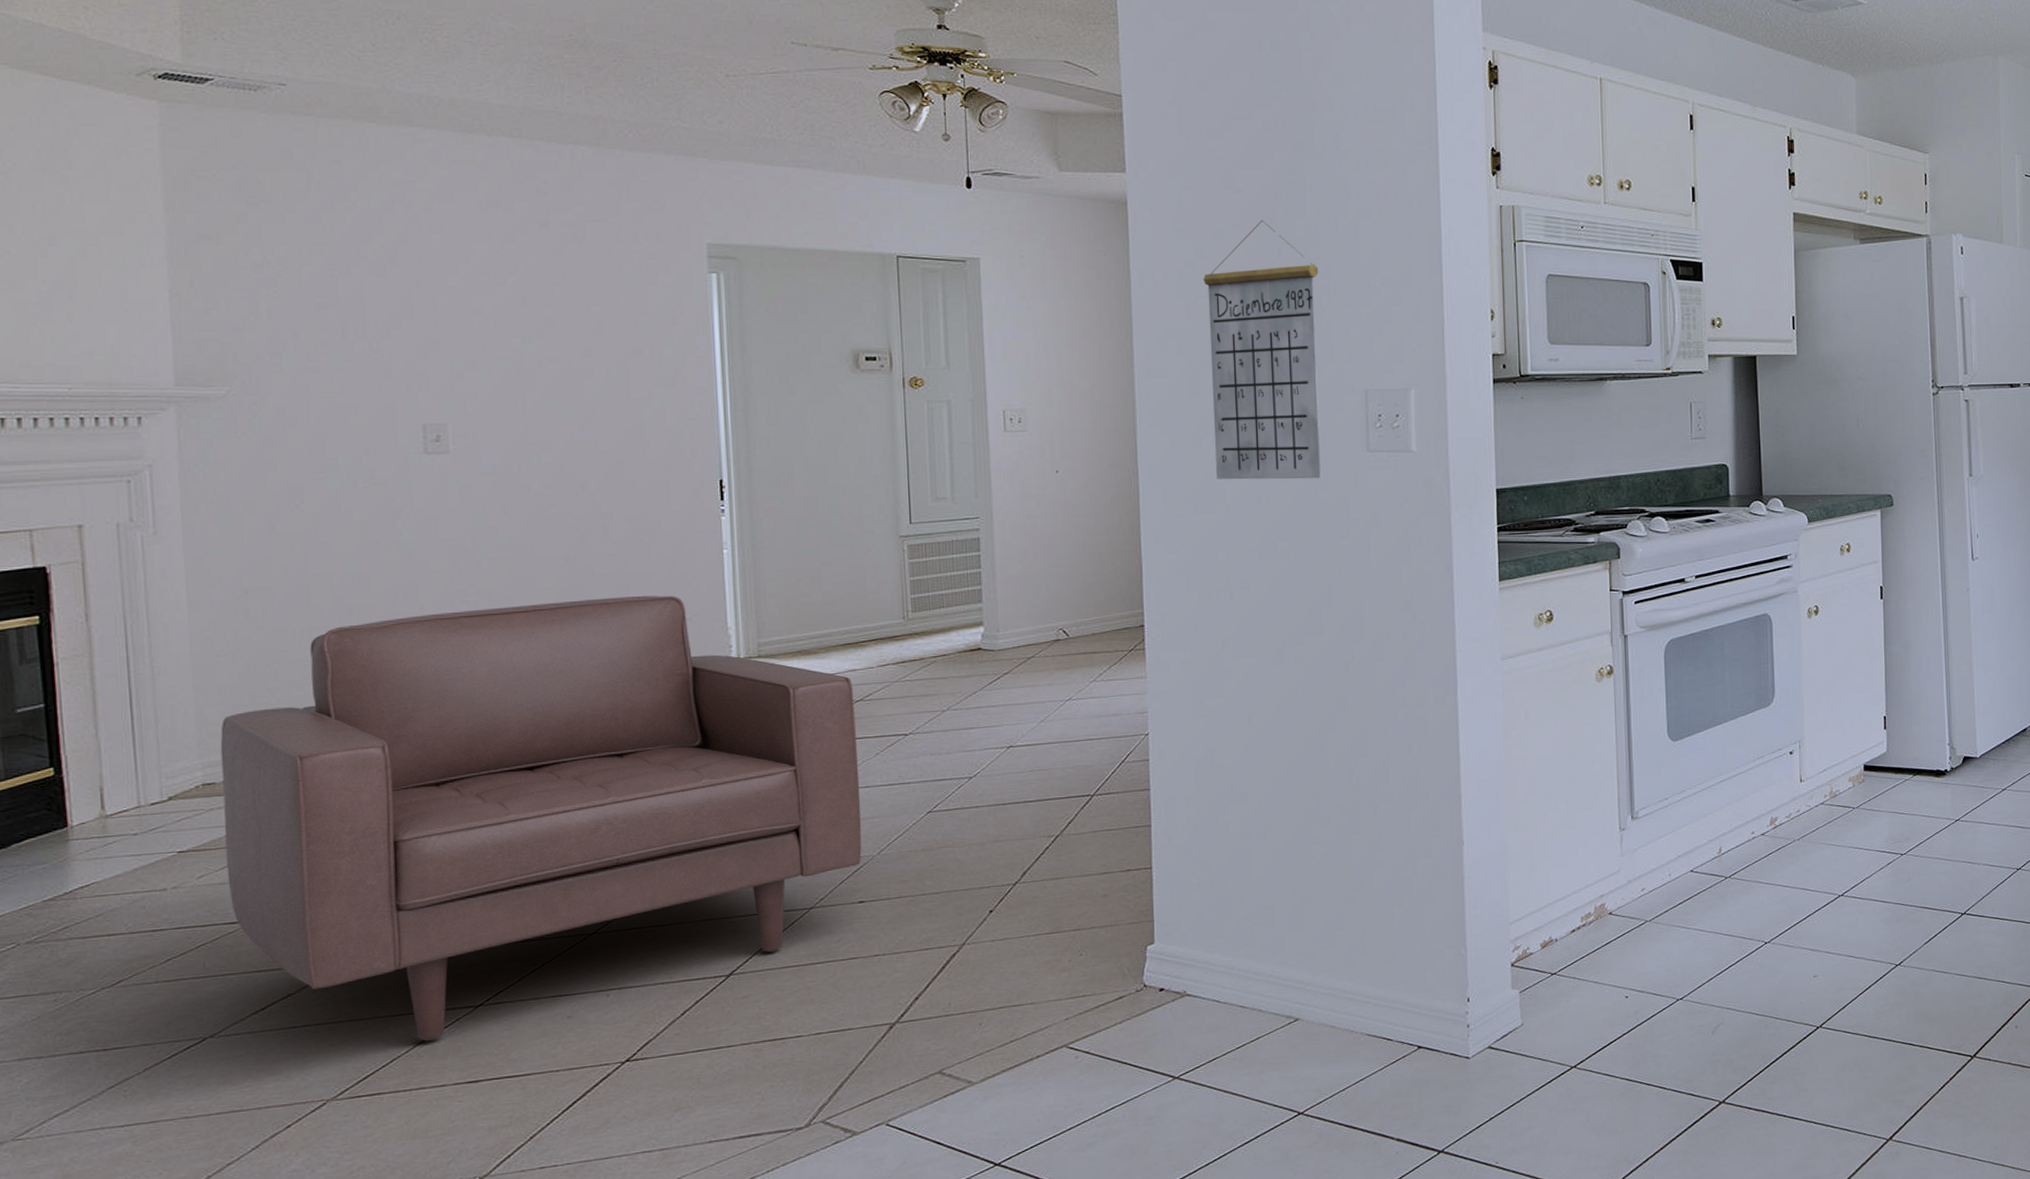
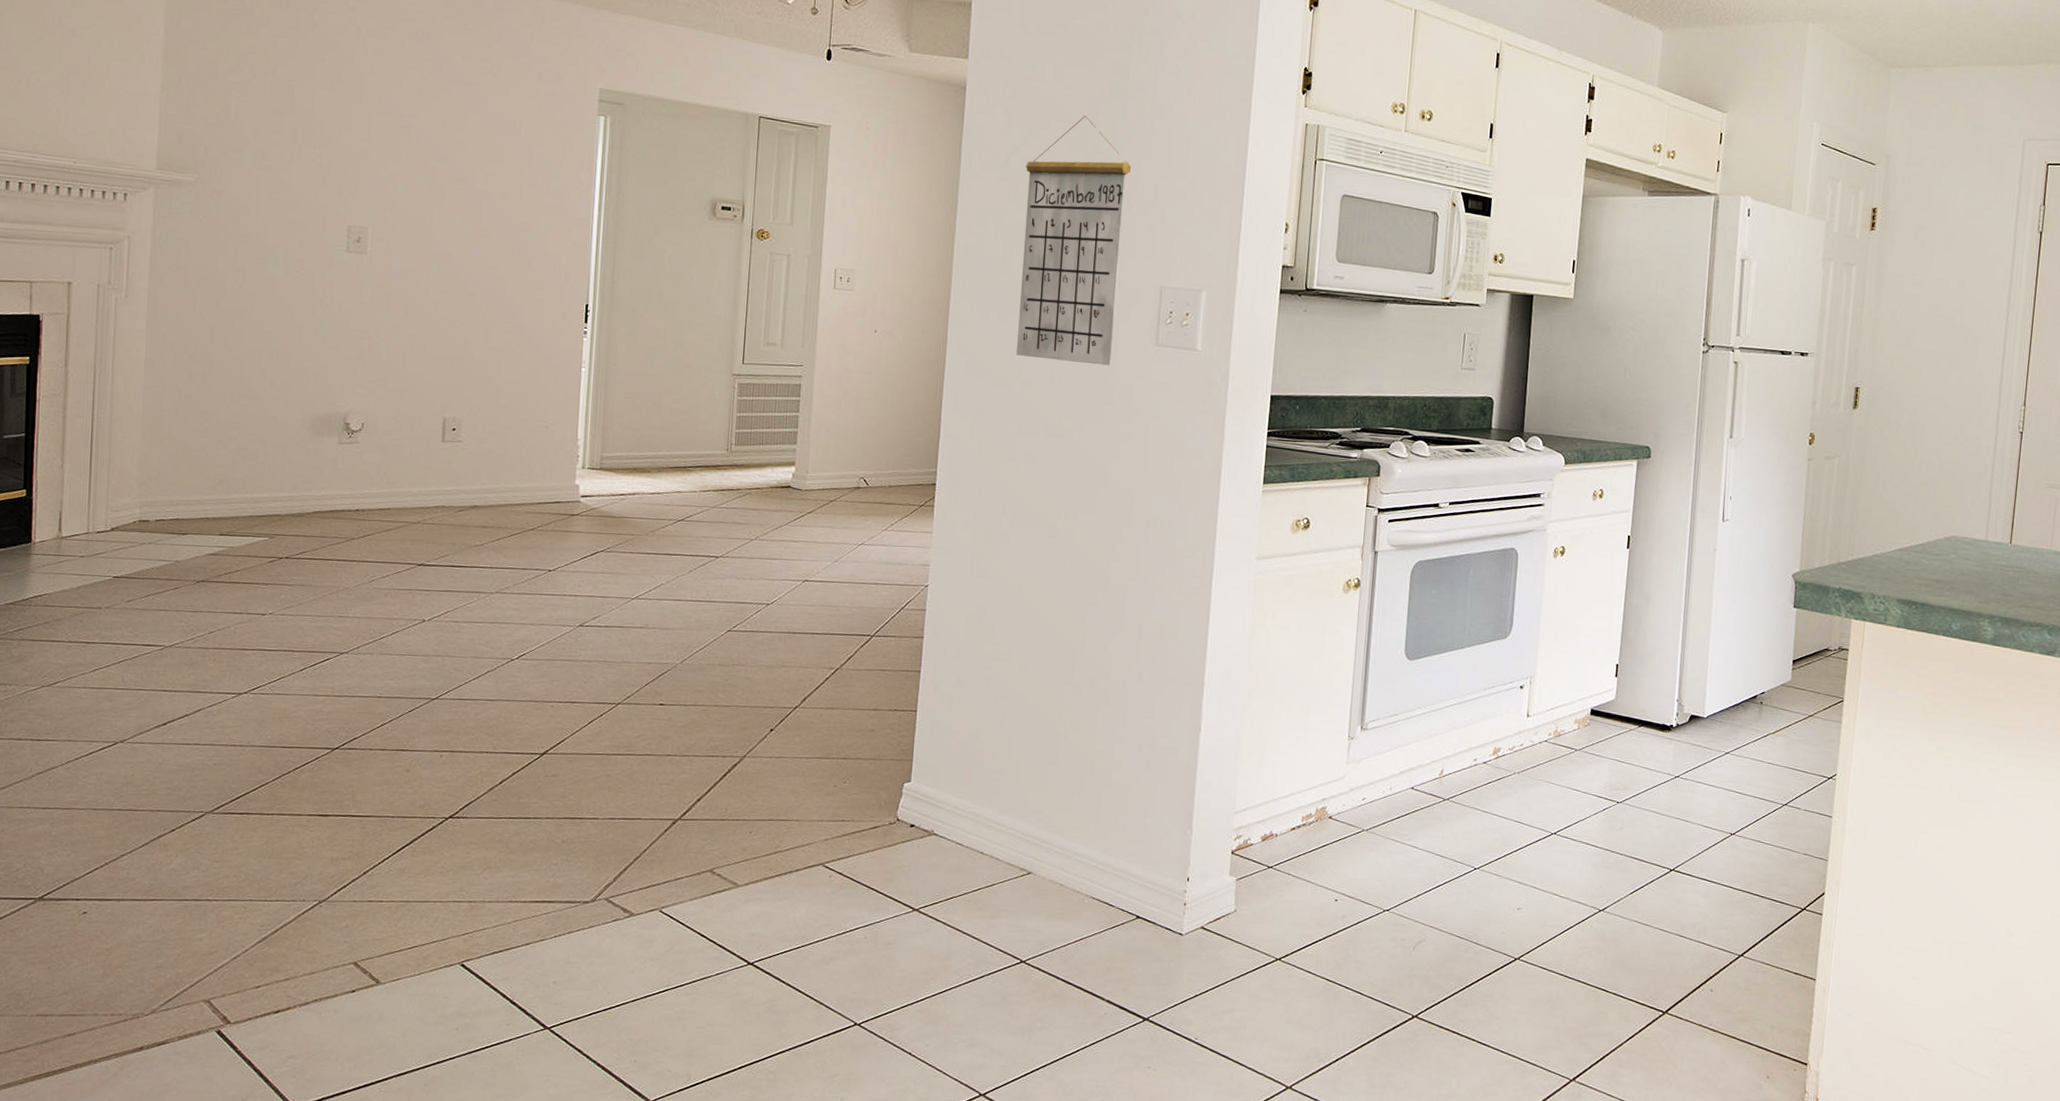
chair: present [220,595,862,1042] -> none [149,395,677,774]

